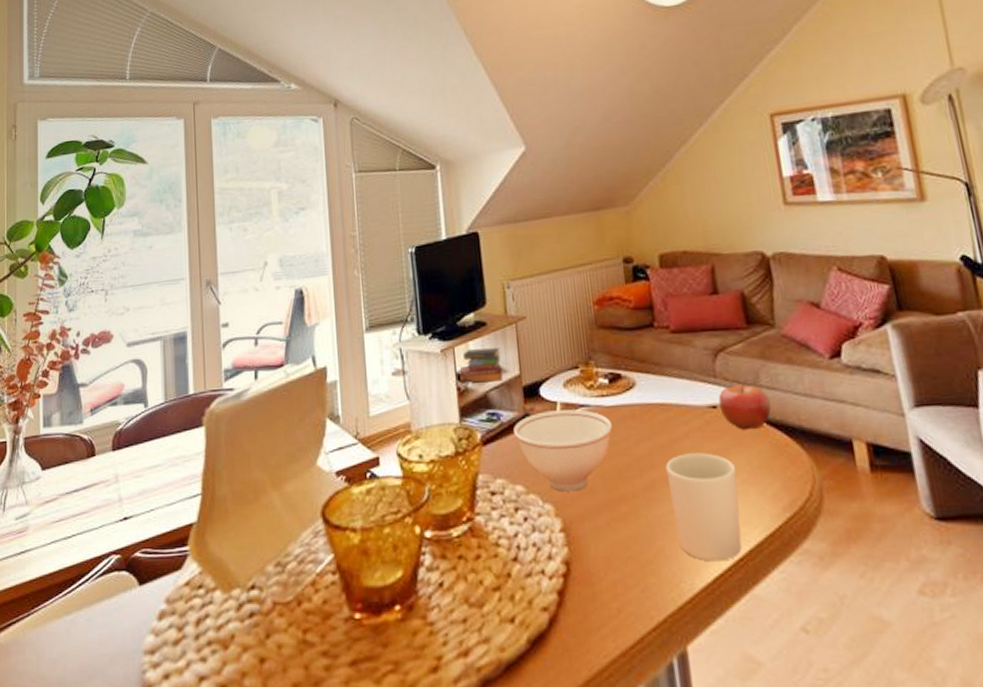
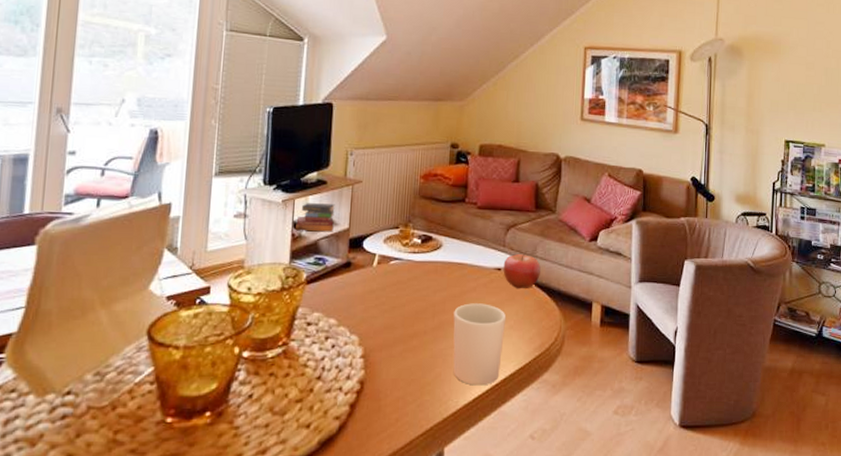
bowl: present [513,409,613,492] -> none [335,260,419,327]

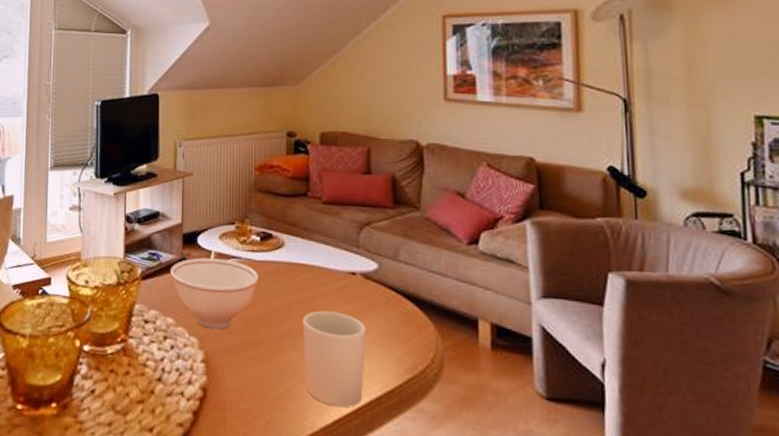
books: present [295,203,335,232] -> none [128,196,166,227]
bowl: none [335,260,419,327] -> present [171,257,260,330]
fruit: present [503,251,541,289] -> none [358,253,406,298]

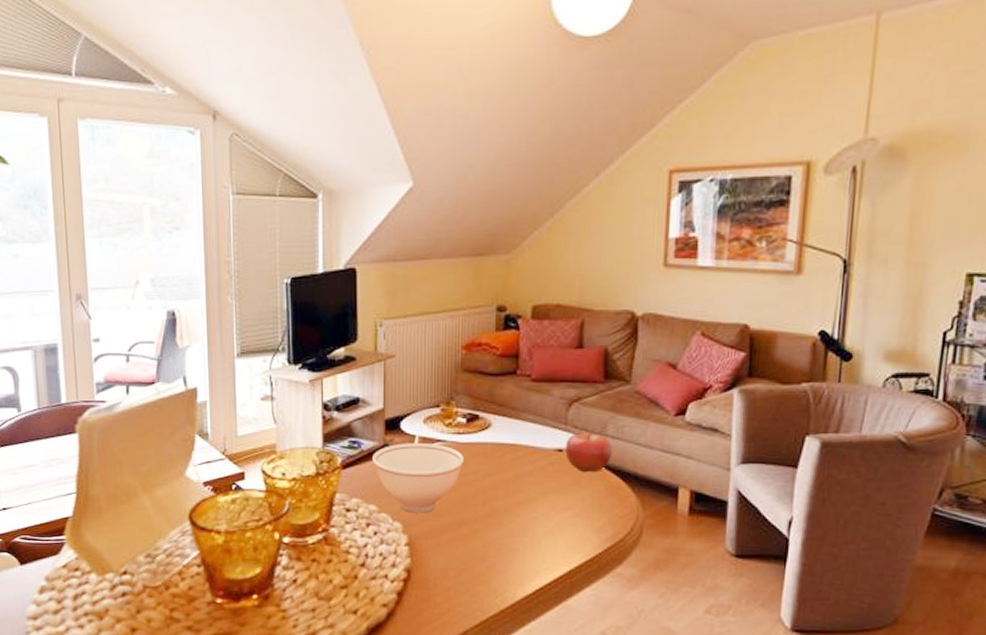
mug: present [303,310,367,408] -> none [507,488,571,578]
fruit: none [358,253,406,298] -> present [565,429,612,473]

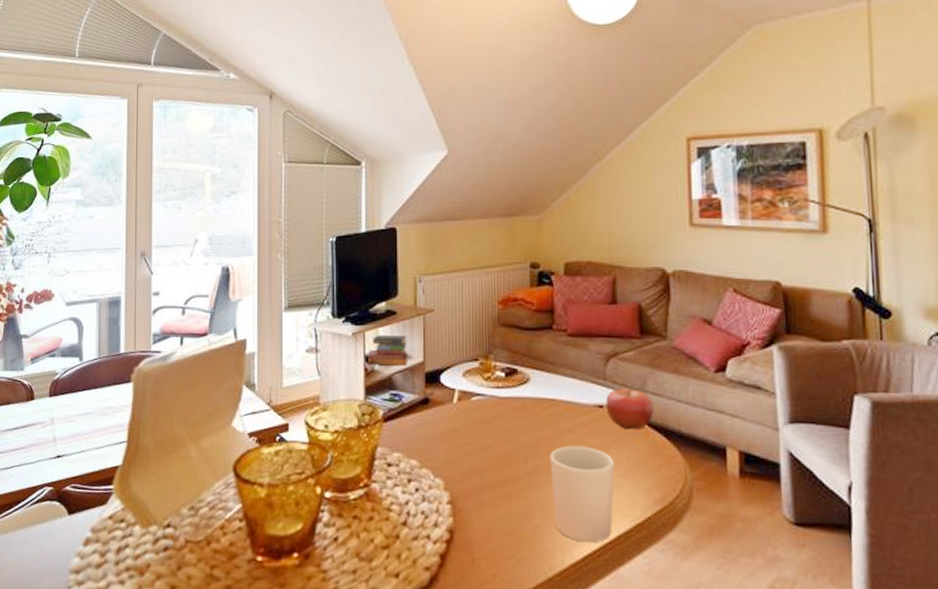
books: none [326,382,367,413] -> present [368,335,407,366]
bowl: present [373,443,465,513] -> none [413,396,505,470]
mug: none [507,488,571,578] -> present [550,445,615,543]

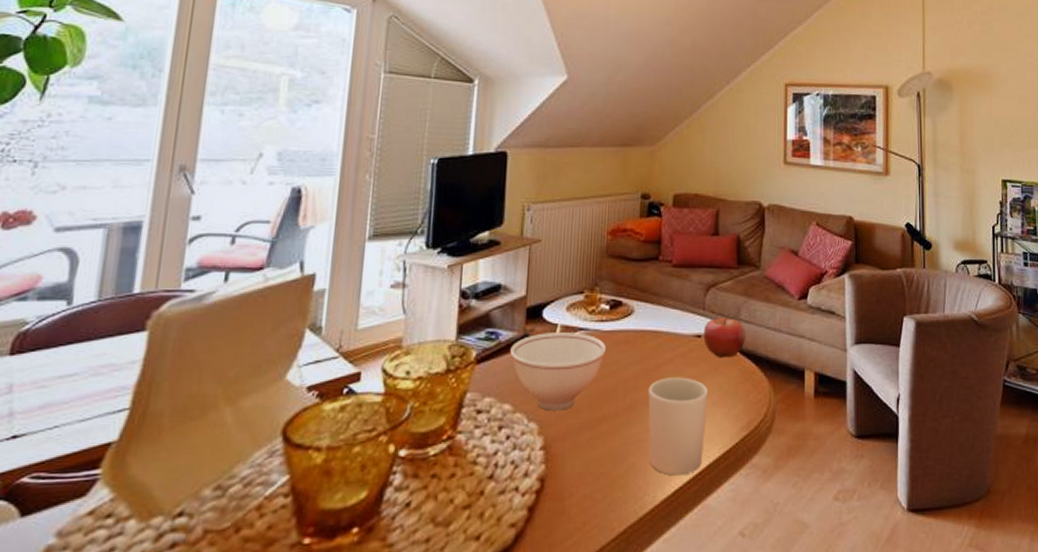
books: present [368,335,407,366] -> none [463,268,510,301]
bowl: none [413,396,505,470] -> present [510,332,607,411]

